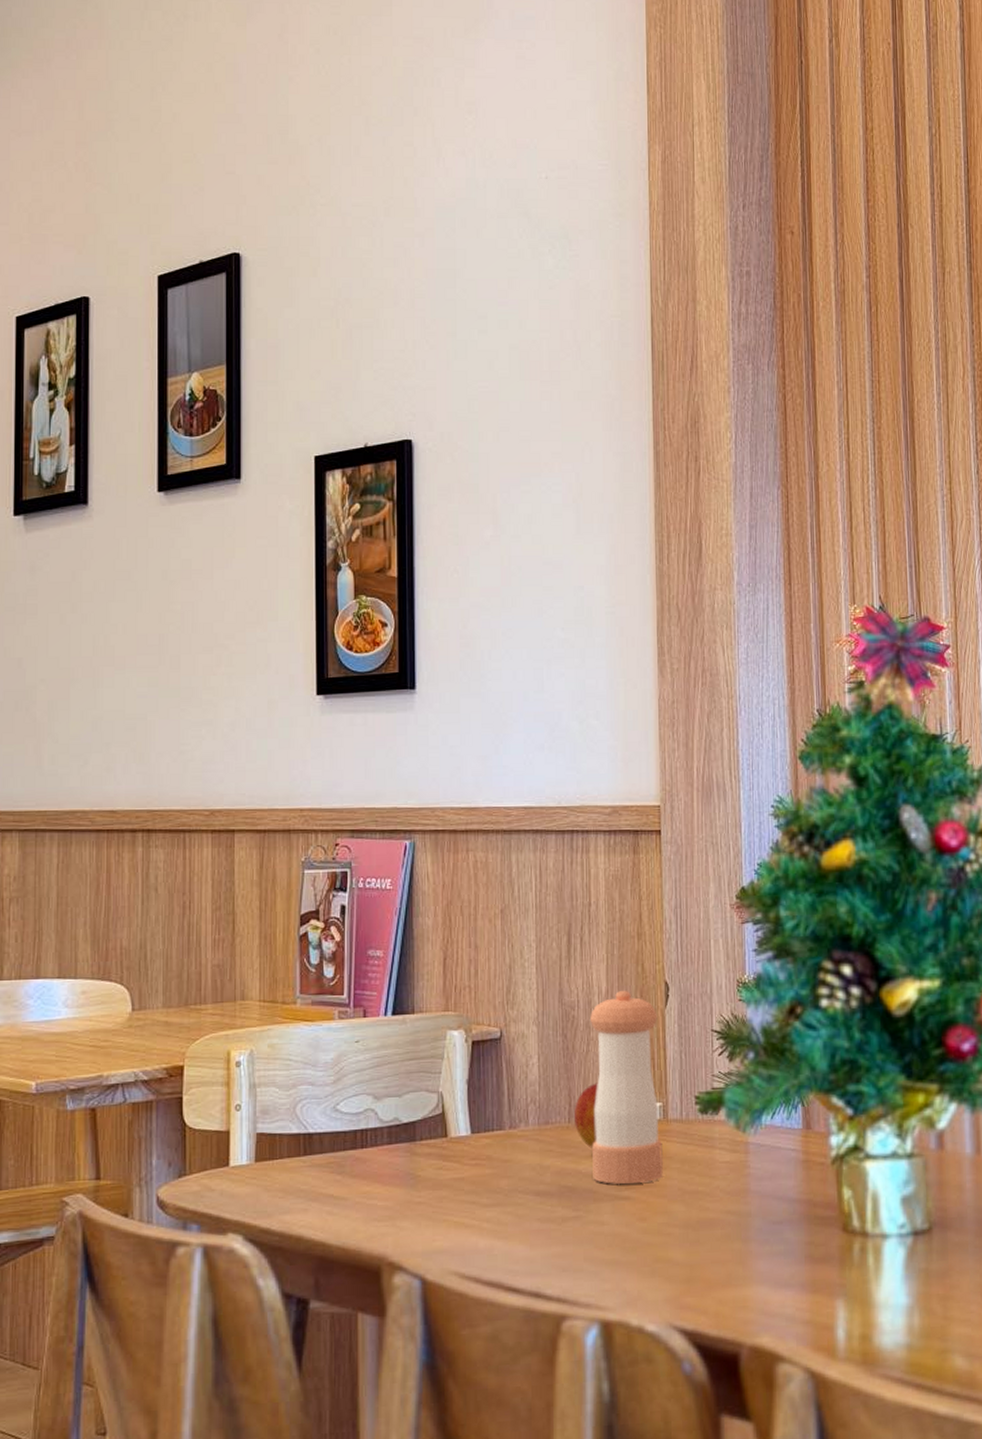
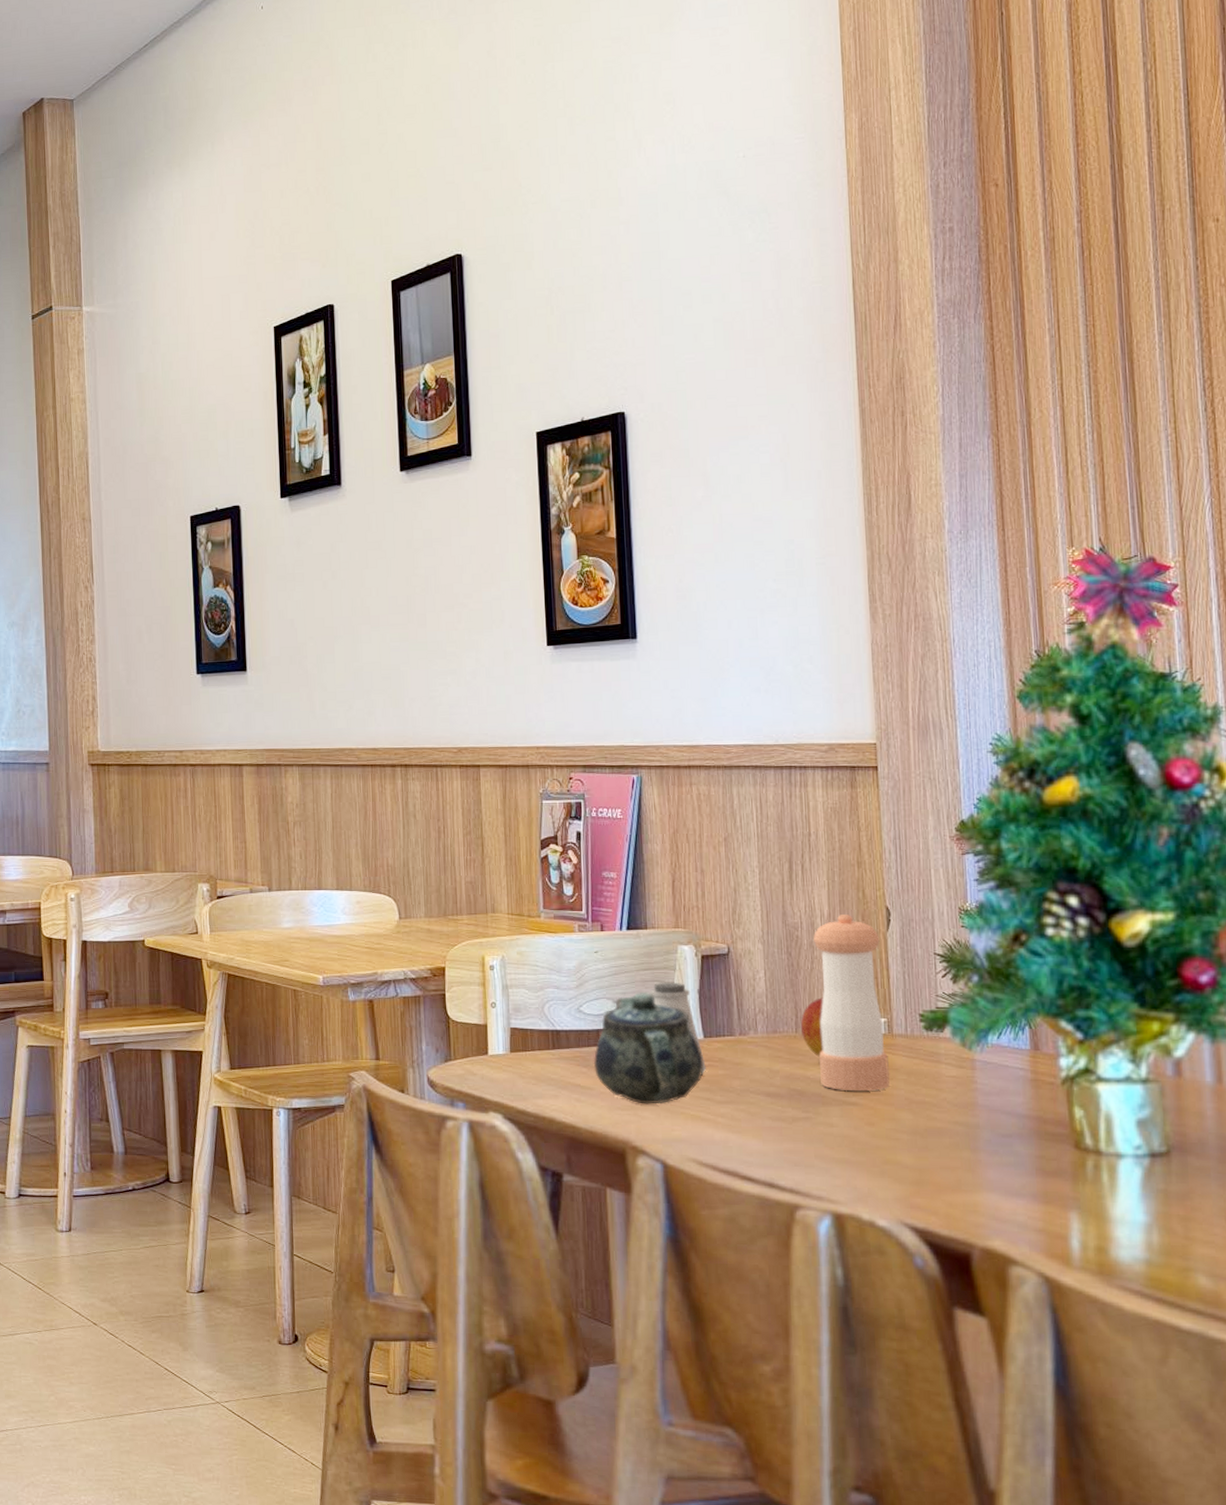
teapot: none [349,1084,470,1213] -> present [593,991,704,1104]
saltshaker: none [415,1073,472,1174] -> present [650,983,706,1073]

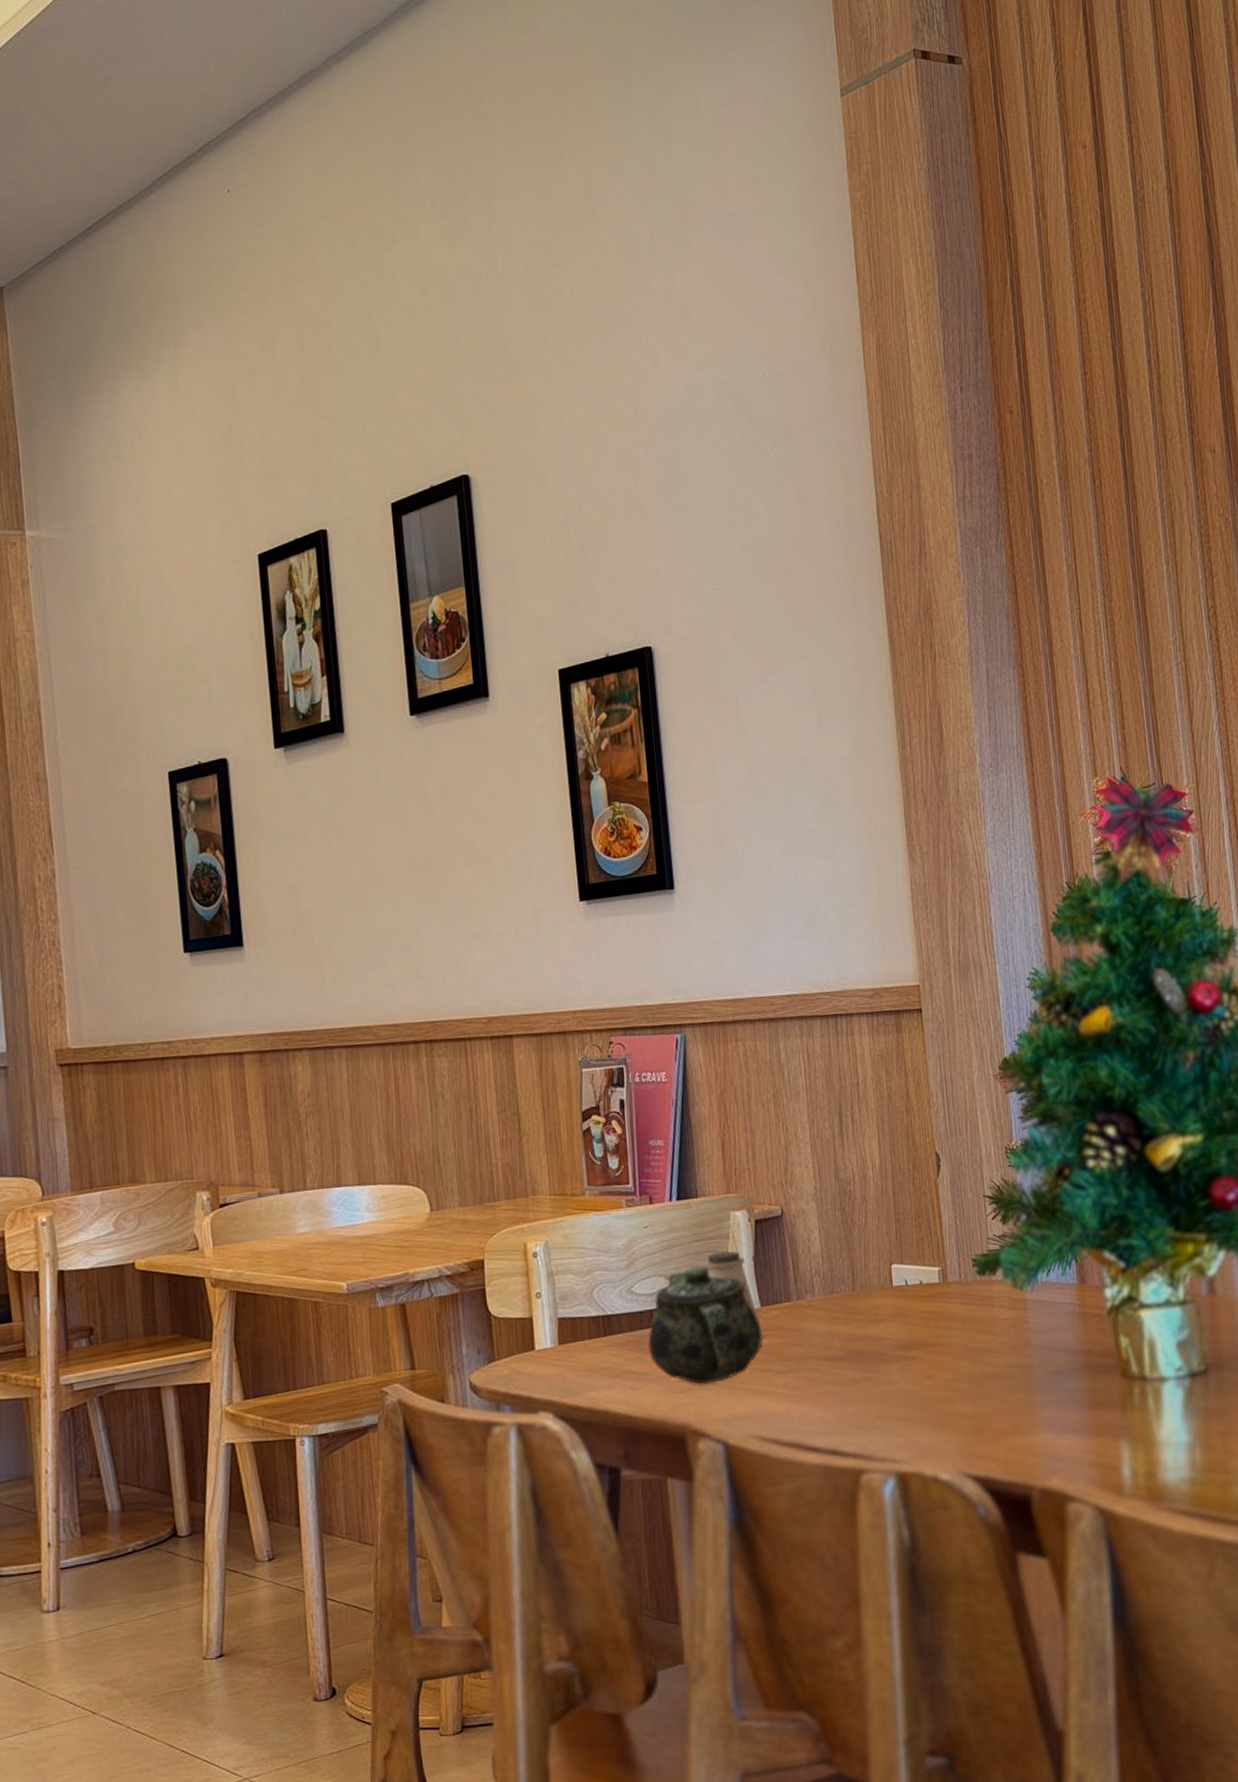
apple: present [800,997,824,1057] -> none [857,1252,882,1314]
pepper shaker: present [814,915,890,1092] -> none [866,1164,947,1346]

